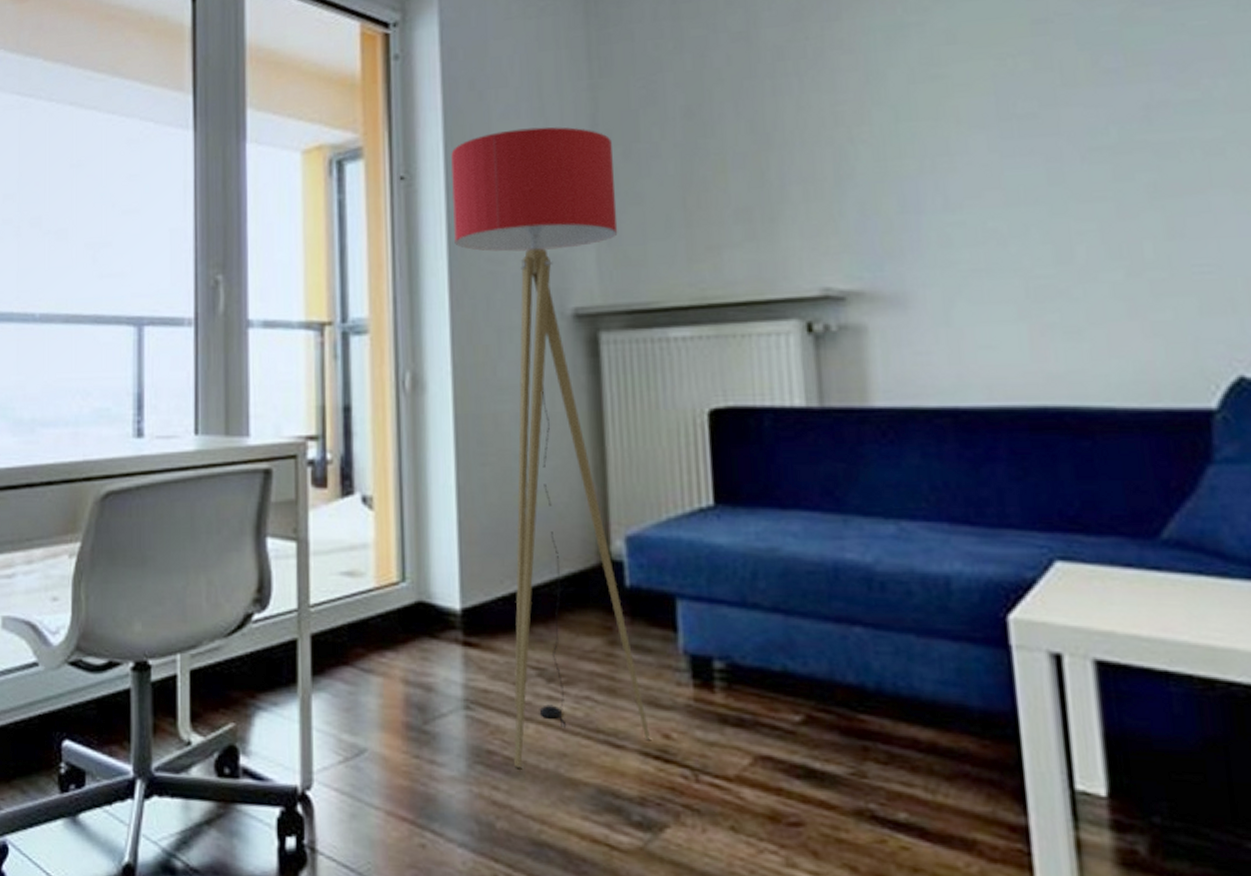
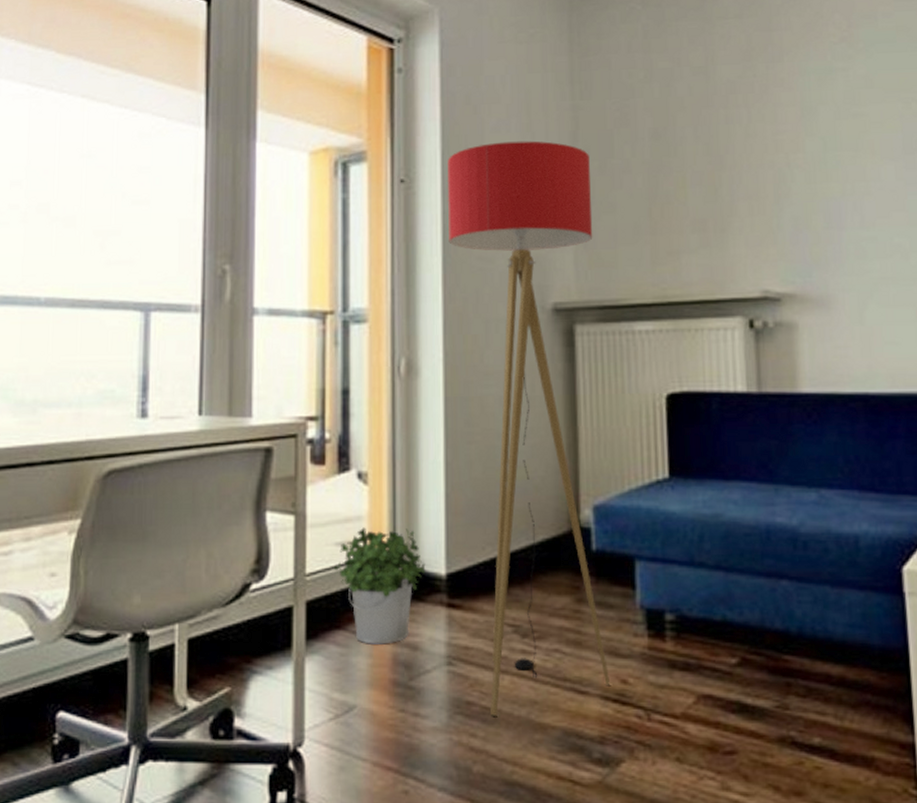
potted plant: none [339,556,438,684] -> present [333,527,426,644]

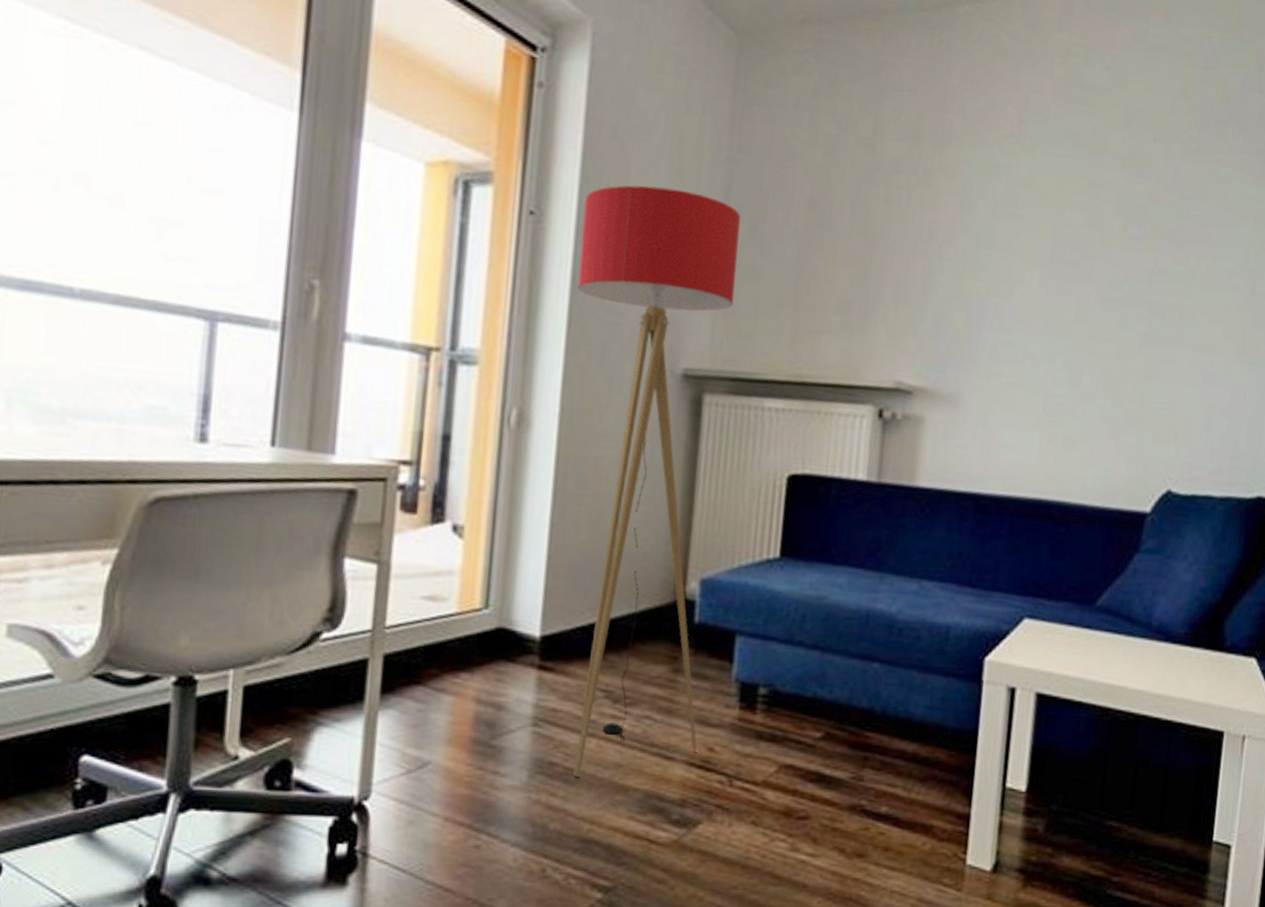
potted plant: present [333,527,426,644] -> none [417,582,519,703]

